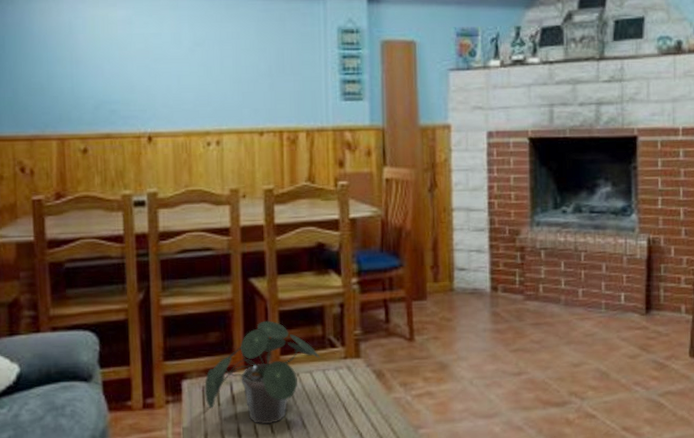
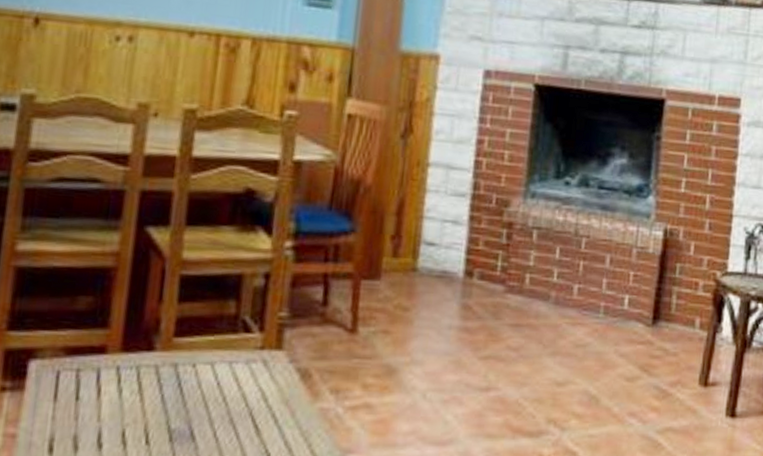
potted plant: present [203,320,320,425] -> none [57,287,228,432]

